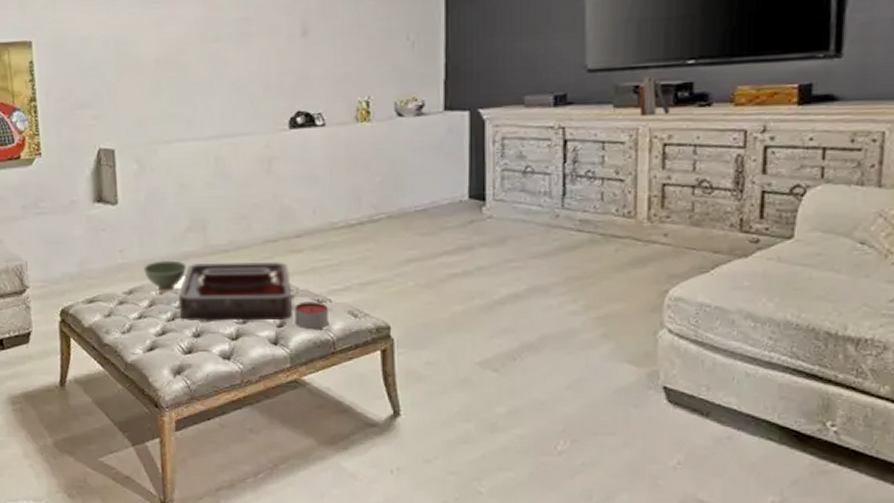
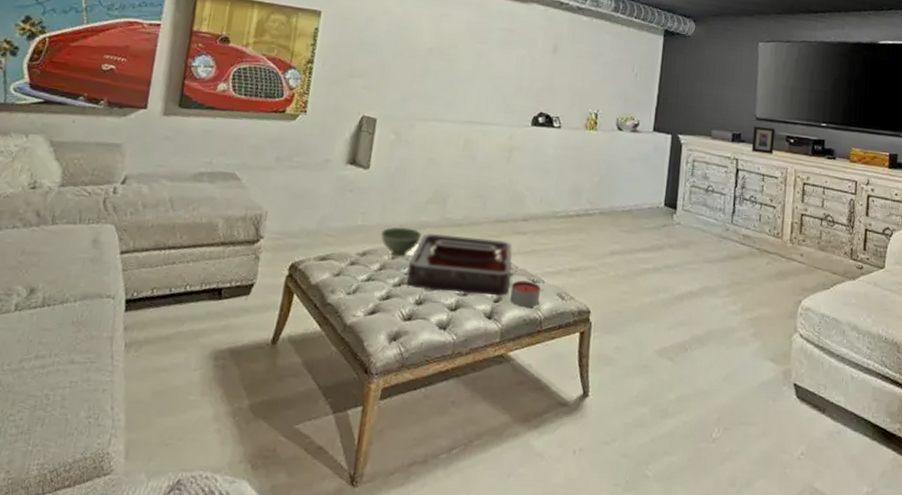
picture frame: none [583,79,617,115] -> present [751,126,776,154]
books: present [638,76,671,117] -> none [789,130,810,161]

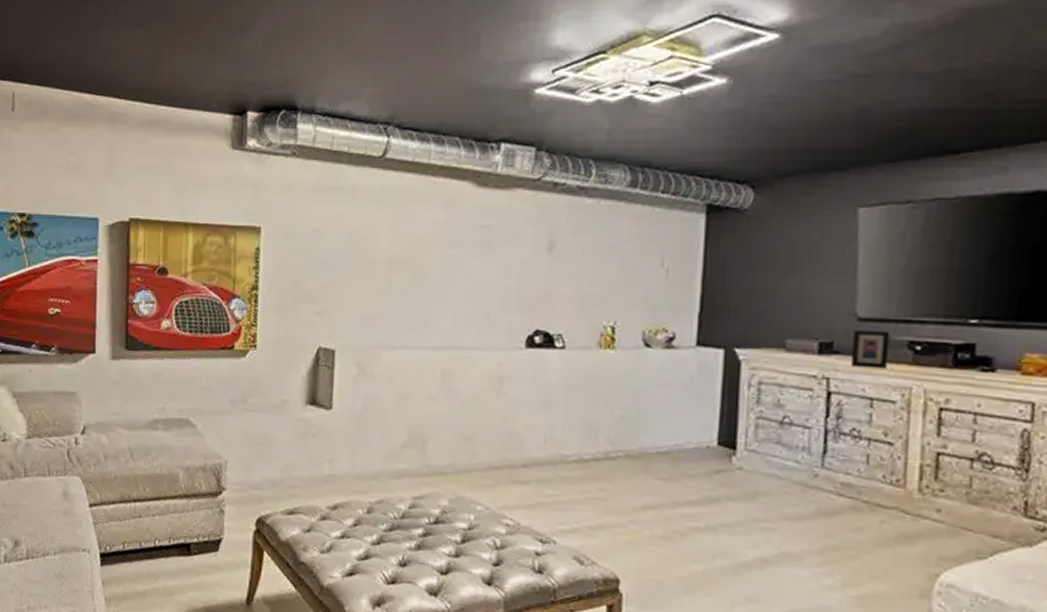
bowl: present [381,227,422,257] -> none [352,476,400,511]
decorative tray: present [406,233,513,297] -> none [386,484,513,559]
candle: present [510,280,541,308] -> none [513,540,551,574]

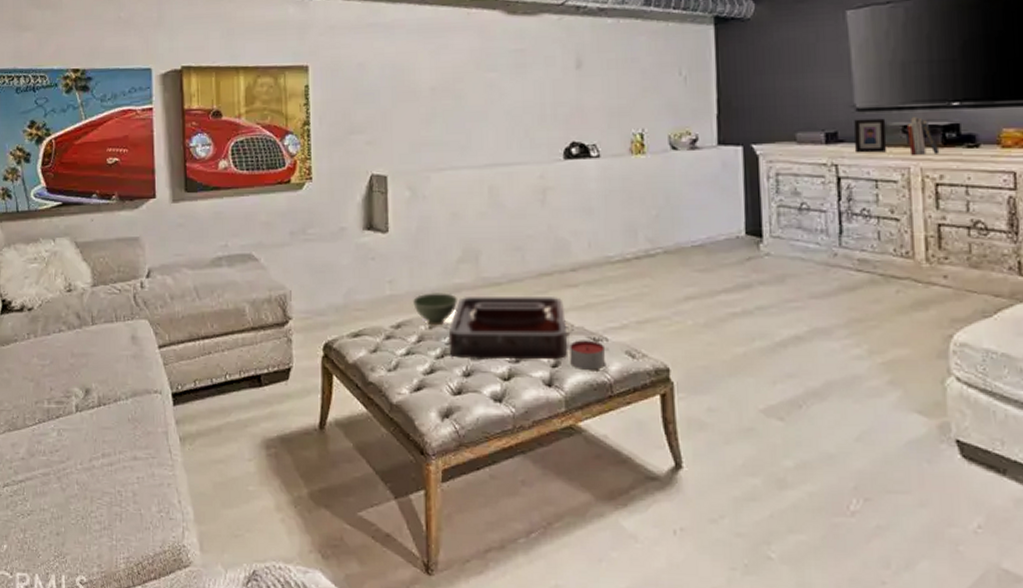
bowl: none [352,476,400,511] -> present [413,293,458,326]
decorative tray: none [386,484,513,559] -> present [448,297,567,360]
candle: none [513,540,551,574] -> present [570,340,605,371]
books: none [913,332,949,376] -> present [906,117,940,156]

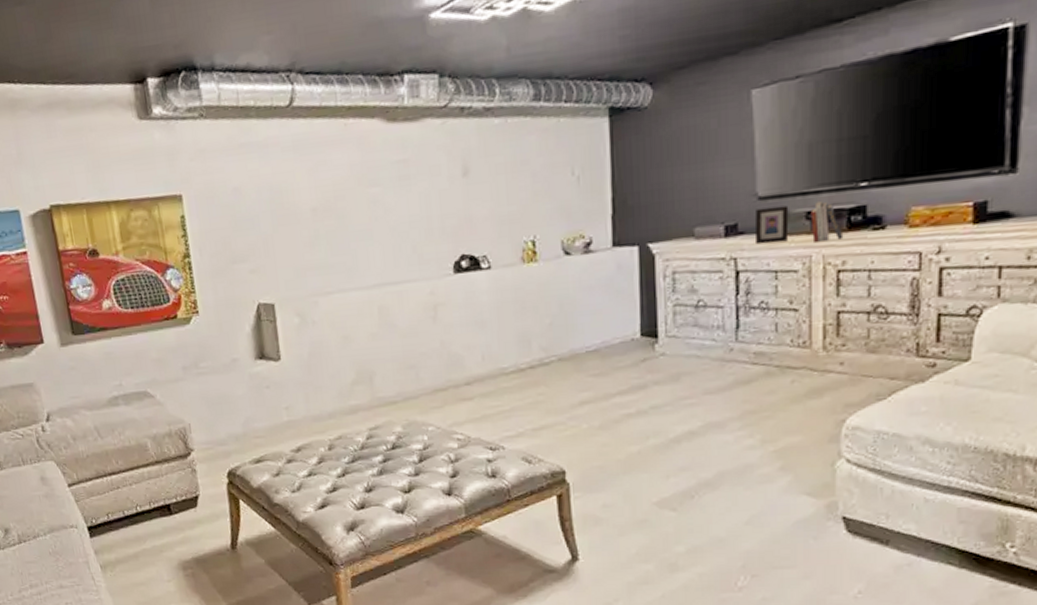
bowl: present [413,293,458,326] -> none [311,414,355,447]
decorative tray: present [448,297,567,360] -> none [347,411,465,476]
candle: present [570,340,605,371] -> none [467,449,502,479]

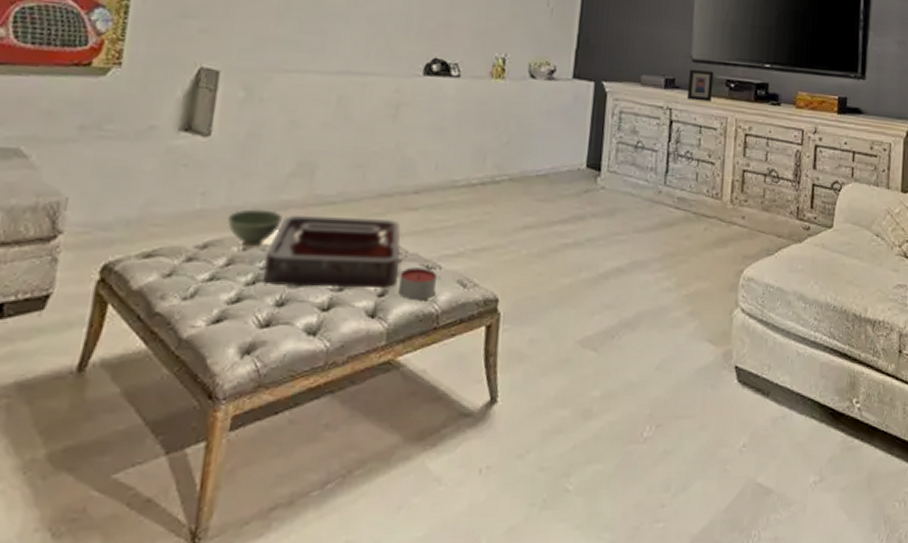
bowl: none [311,414,355,447] -> present [227,209,284,247]
decorative tray: none [347,411,465,476] -> present [263,216,402,289]
candle: none [467,449,502,479] -> present [398,267,437,301]
books: present [810,201,844,244] -> none [729,73,752,108]

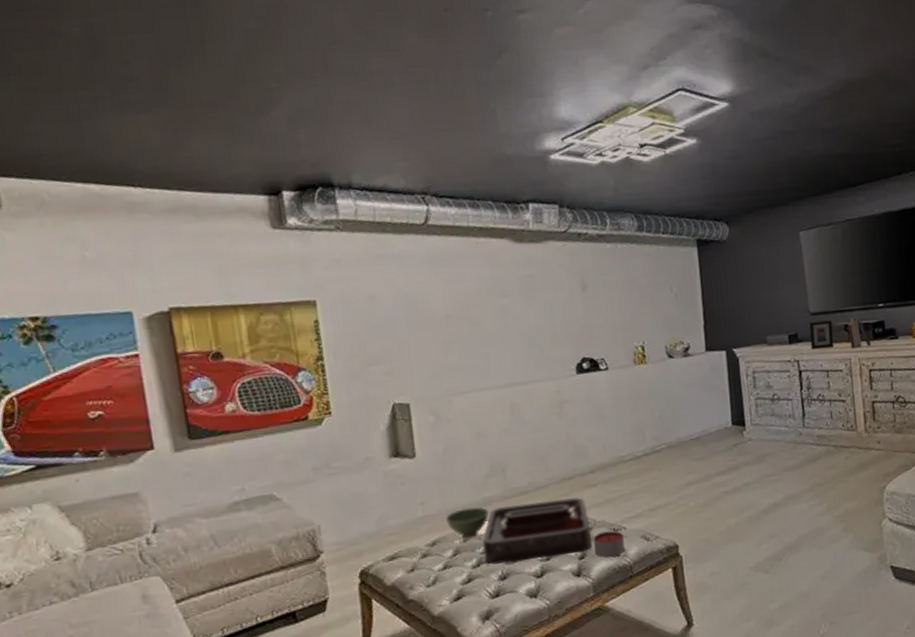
books: none [729,73,752,108] -> present [847,317,872,349]

